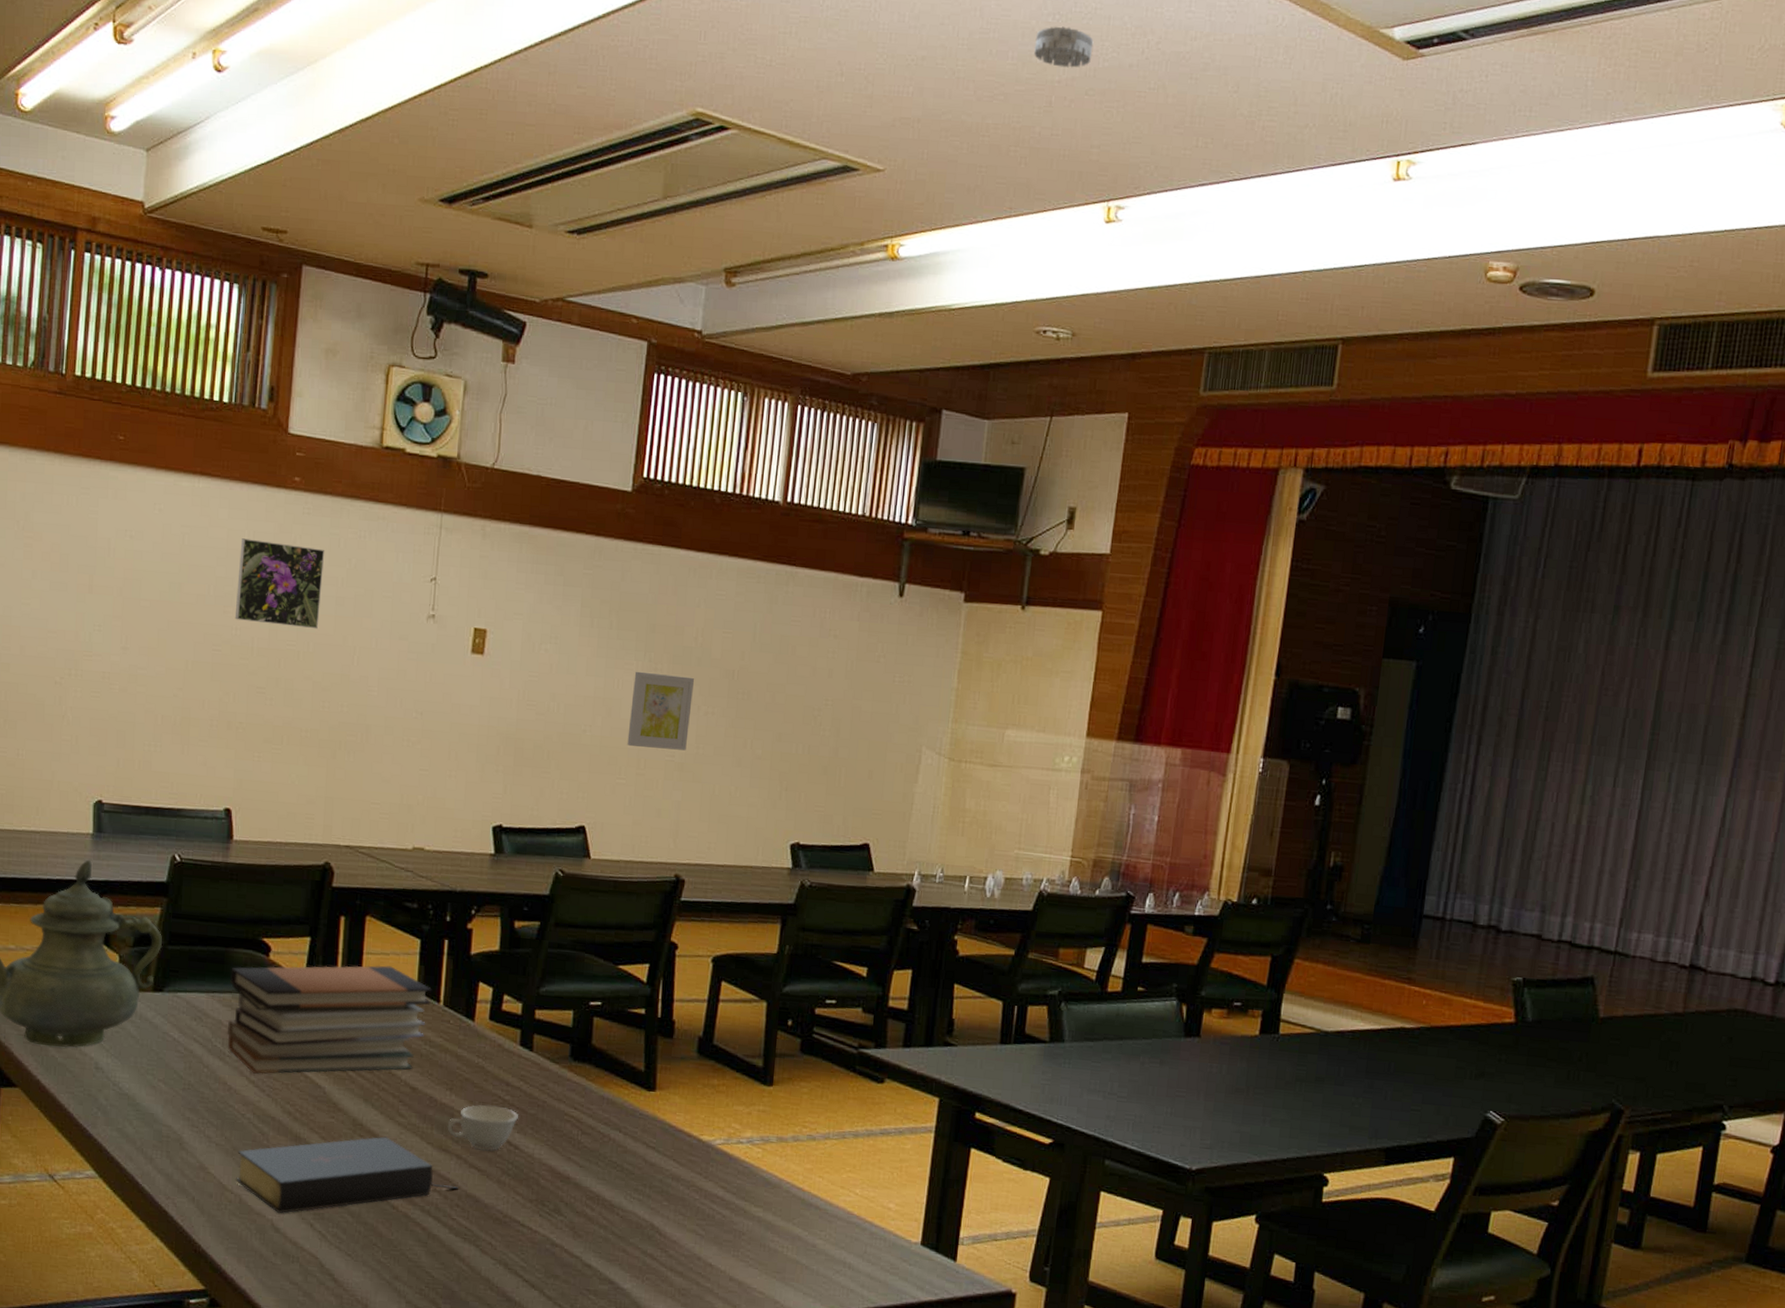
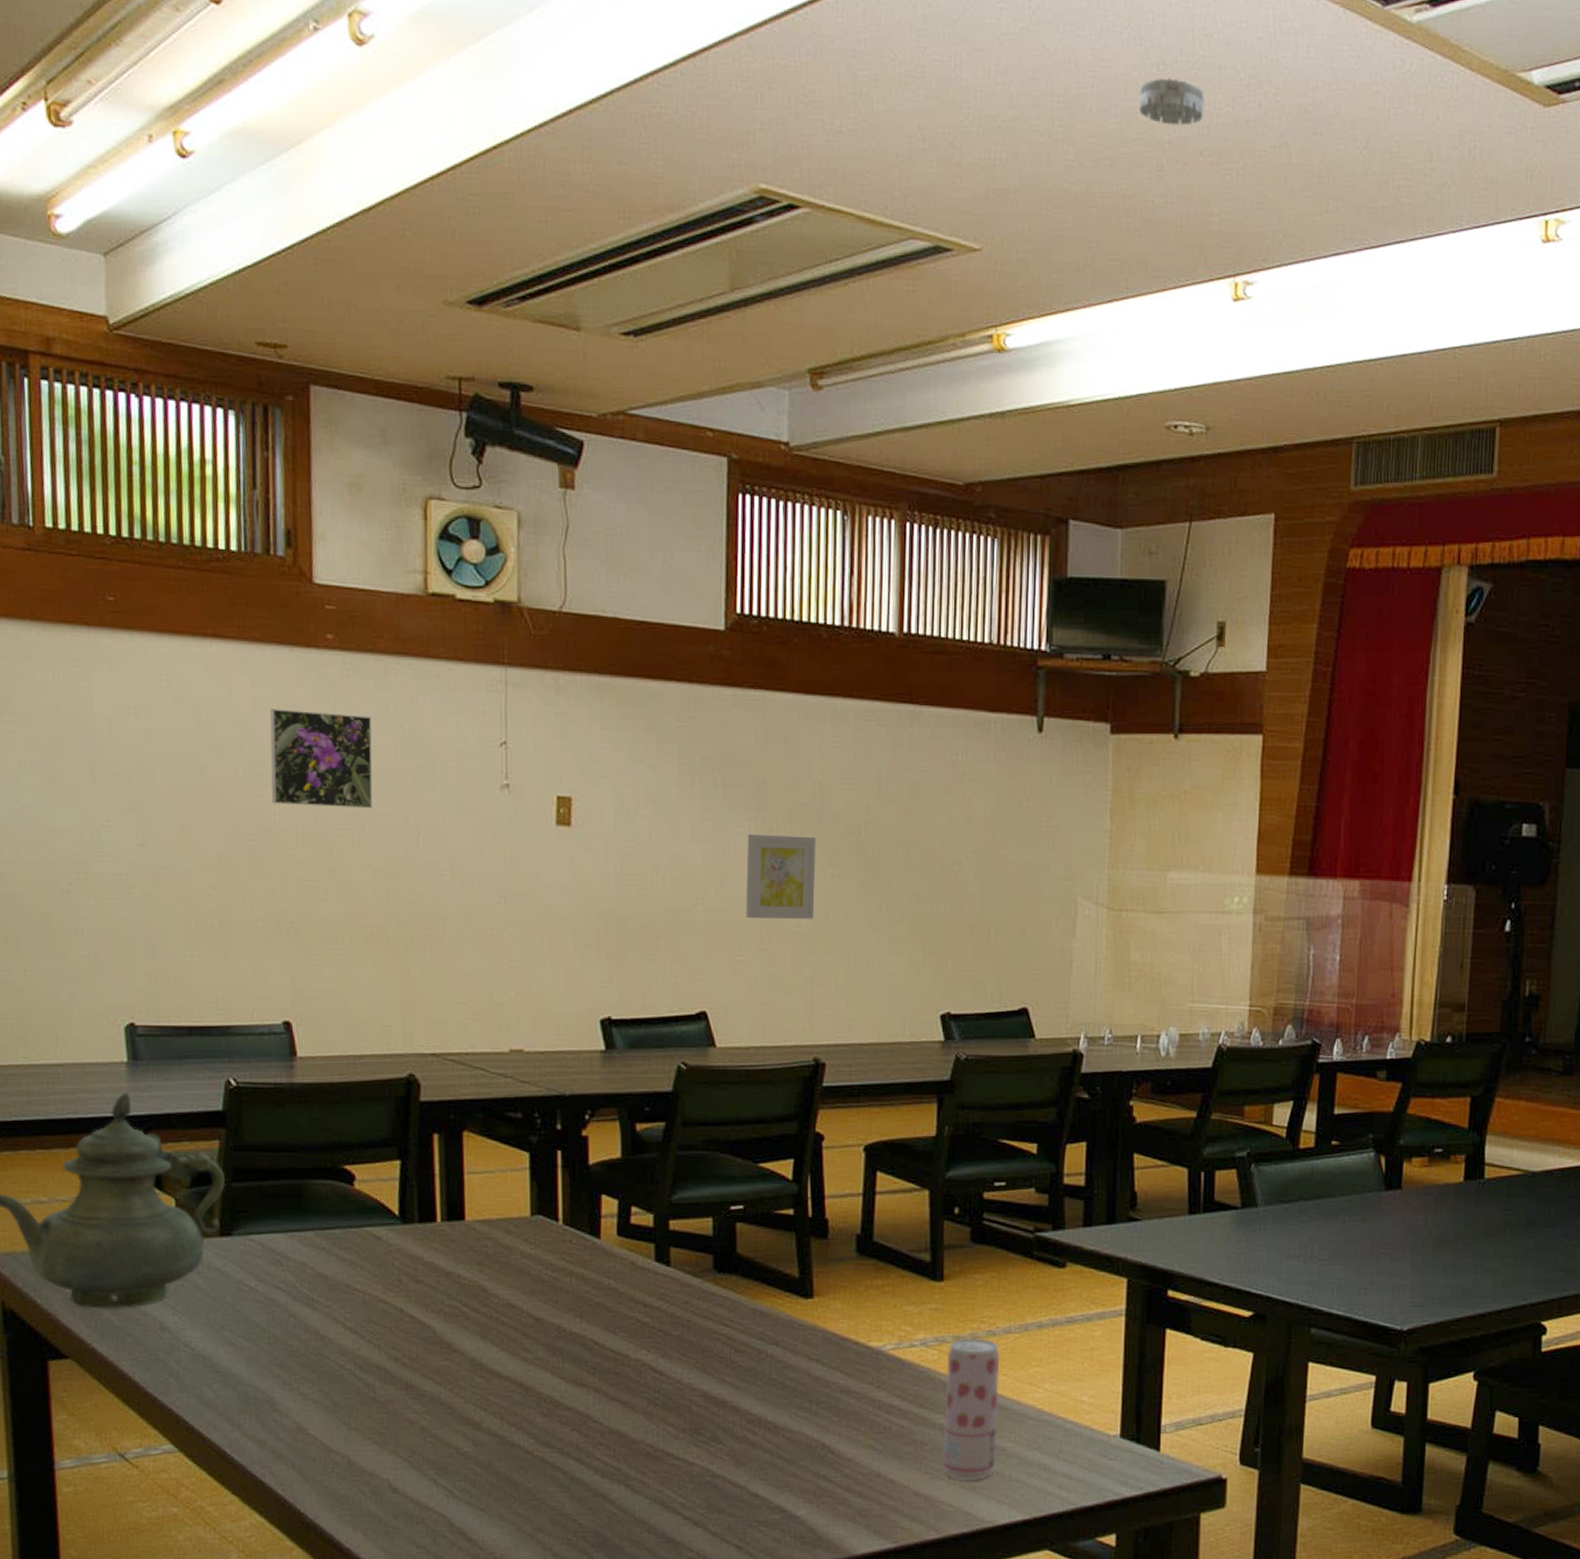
book stack: present [227,965,433,1074] -> none [309,1185,549,1319]
bible: present [235,1136,458,1214] -> none [340,1375,600,1472]
teacup: present [447,1105,518,1151] -> none [580,1330,661,1380]
beverage can: none [758,1140,818,1273] -> present [943,1338,1000,1481]

